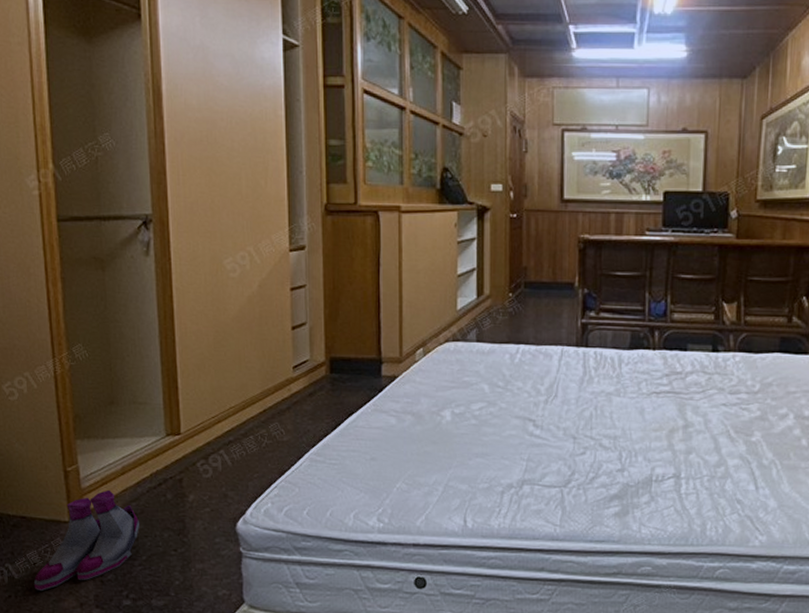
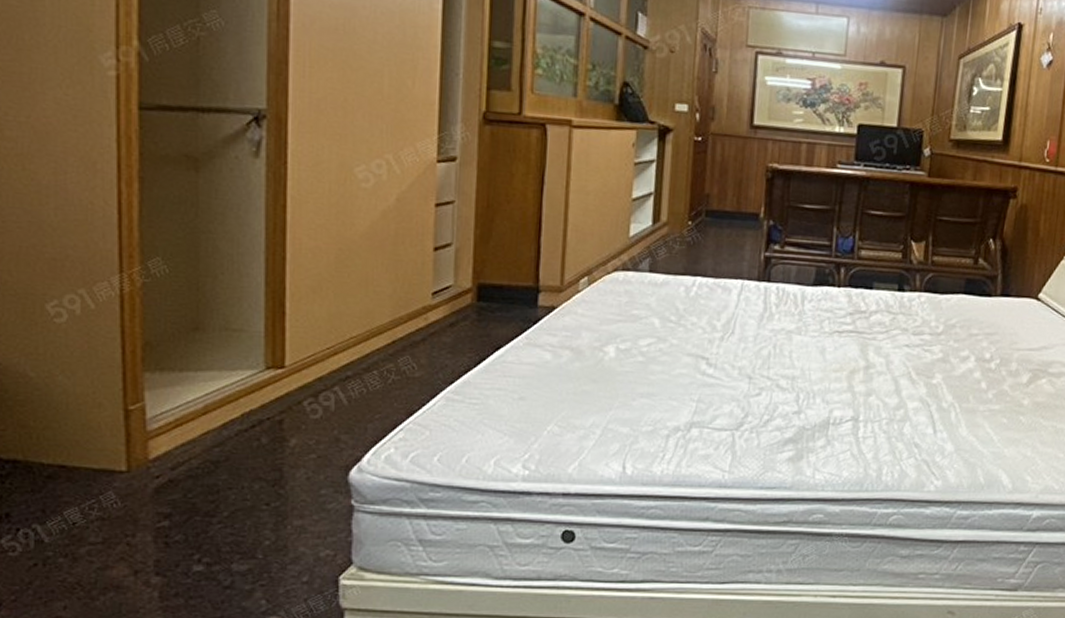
boots: present [33,489,139,592] -> none [70,432,222,558]

